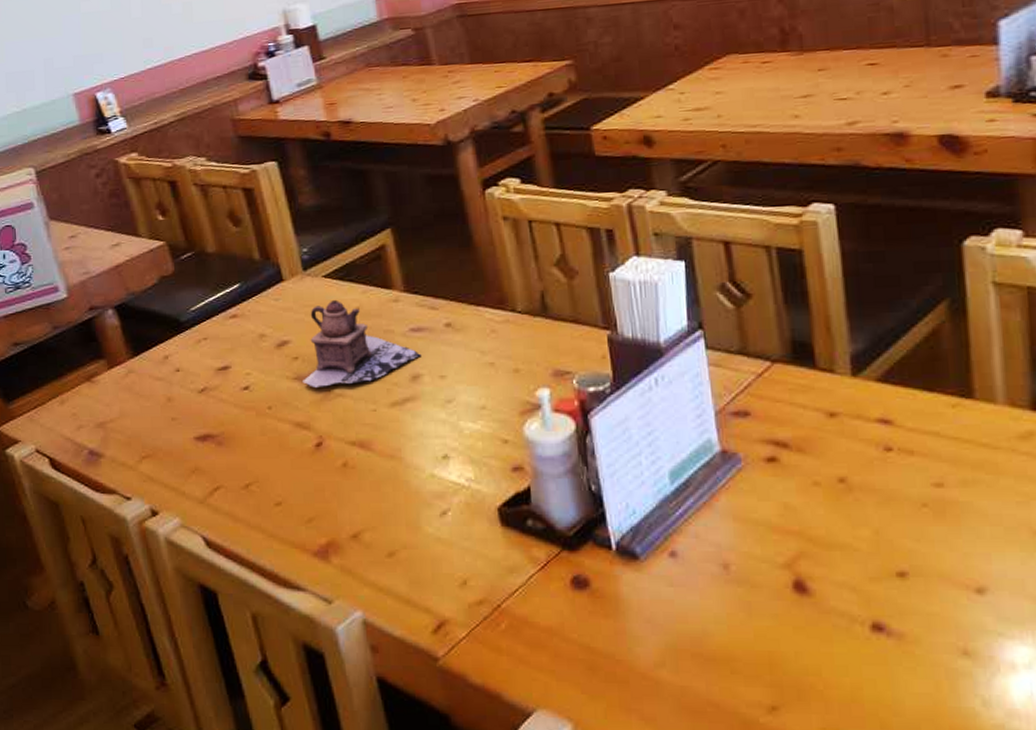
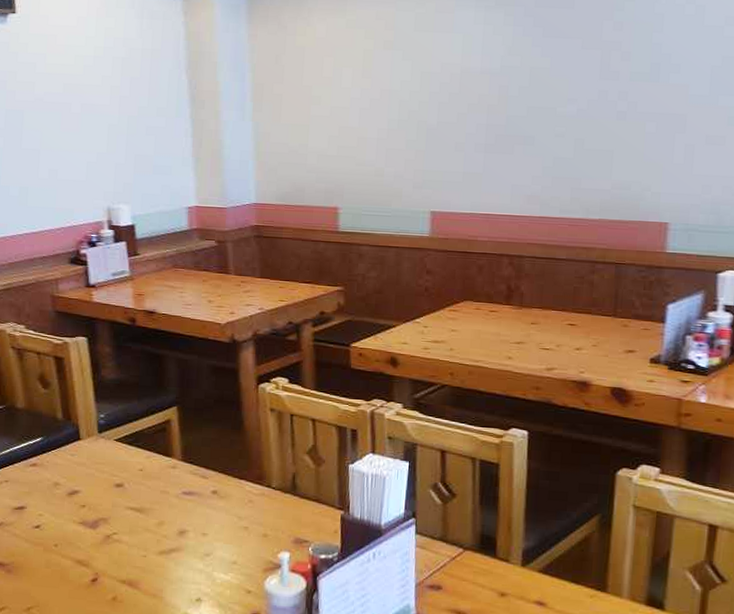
teapot: present [301,299,422,387] -> none [86,460,189,533]

